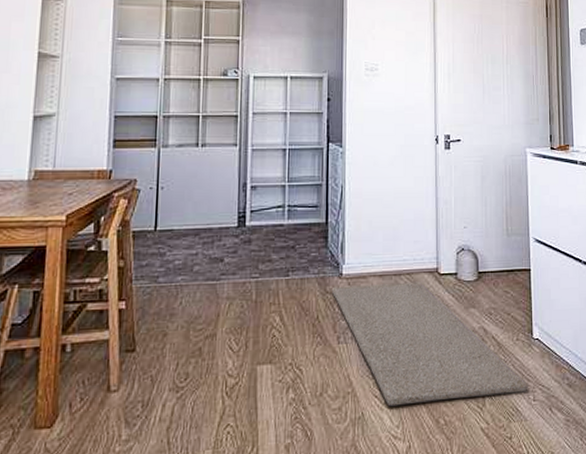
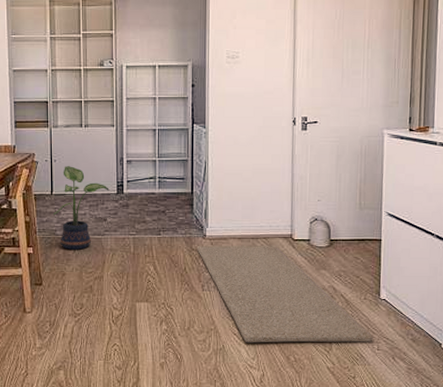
potted plant: none [156,194,229,301] -> present [54,166,109,250]

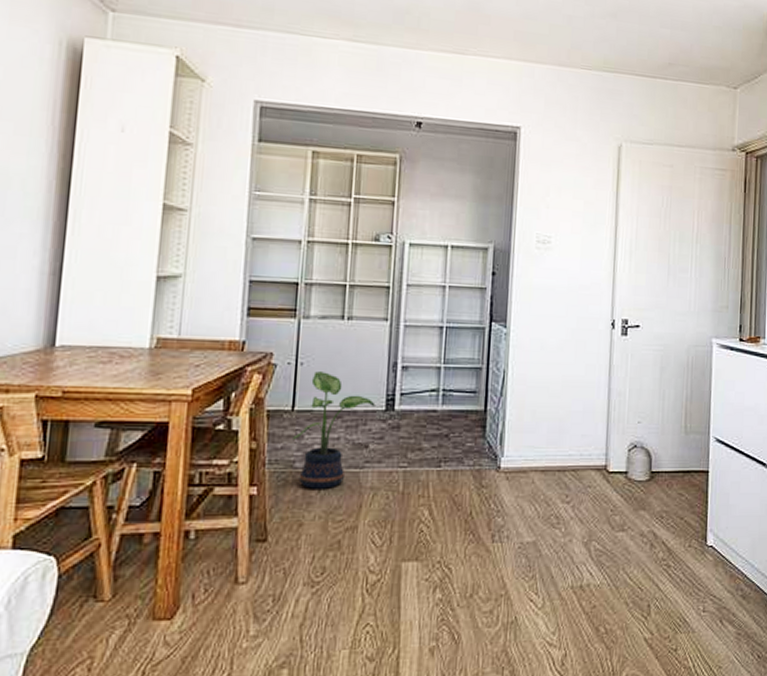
rug: present [196,245,373,343] -> none [487,479,698,612]

